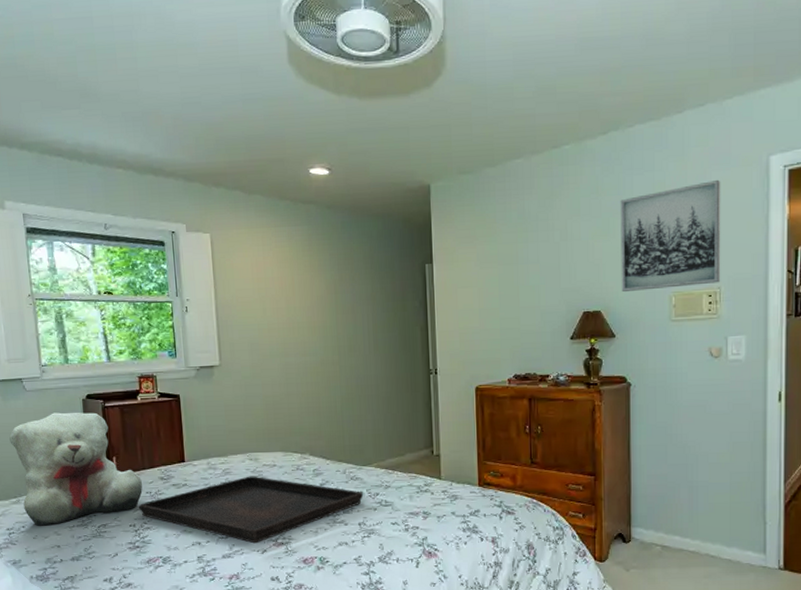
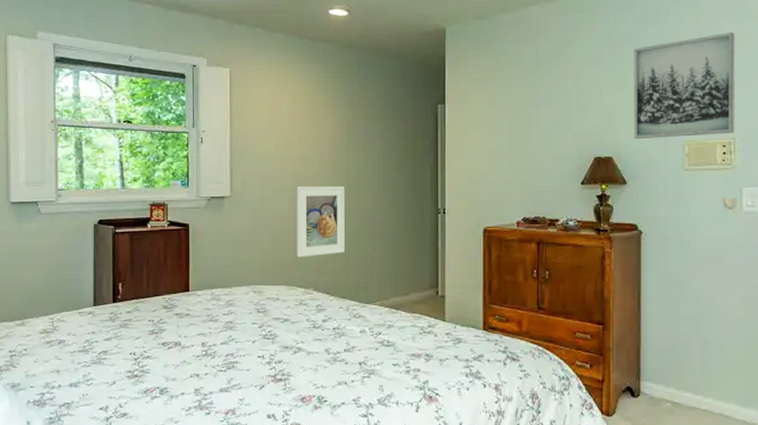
teddy bear: present [9,412,143,526] -> none [20,236,145,350]
serving tray: present [138,476,363,544] -> none [140,309,365,379]
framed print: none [287,351,339,423] -> present [297,186,345,257]

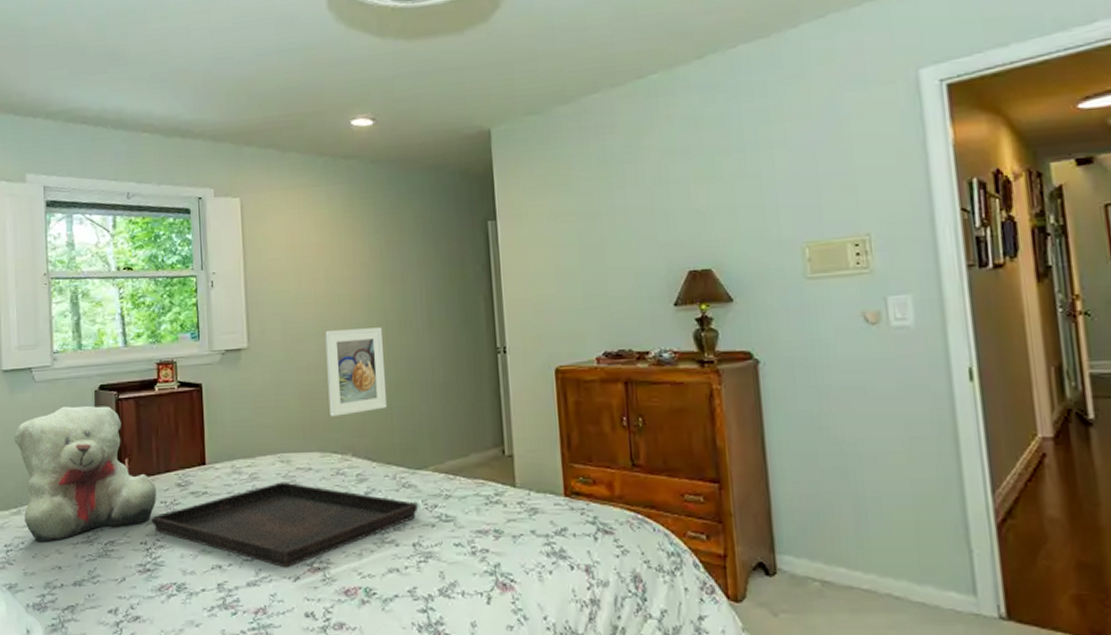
teddy bear: none [20,236,145,350] -> present [14,406,157,542]
serving tray: none [140,309,365,379] -> present [151,482,418,568]
wall art: present [634,31,736,140] -> none [726,101,870,245]

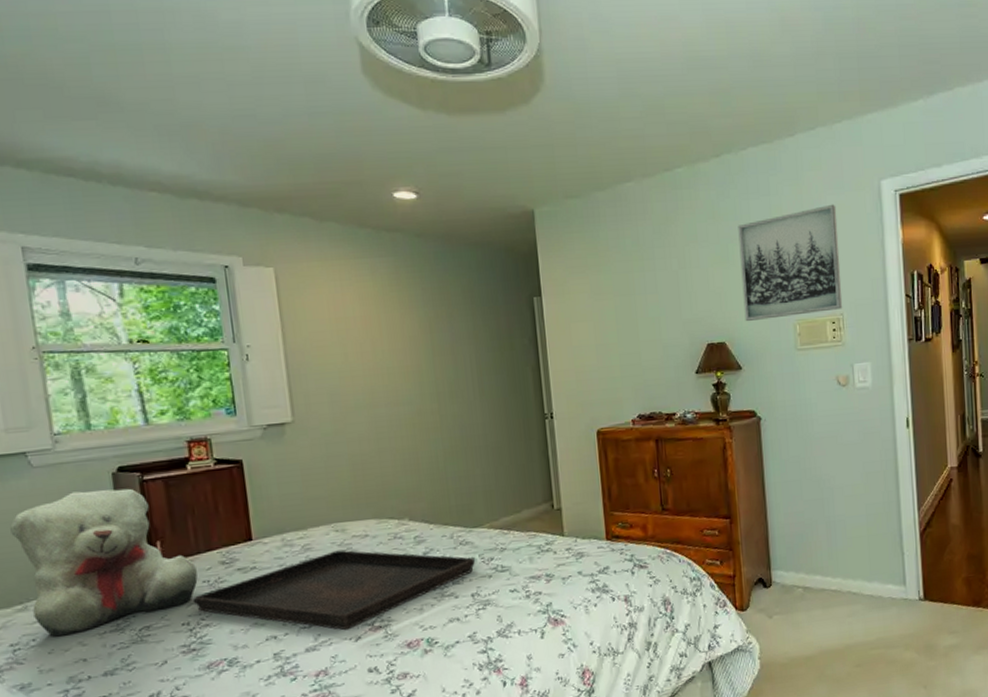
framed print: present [325,327,387,417] -> none [375,398,442,485]
wall art: none [726,101,870,245] -> present [738,204,843,322]

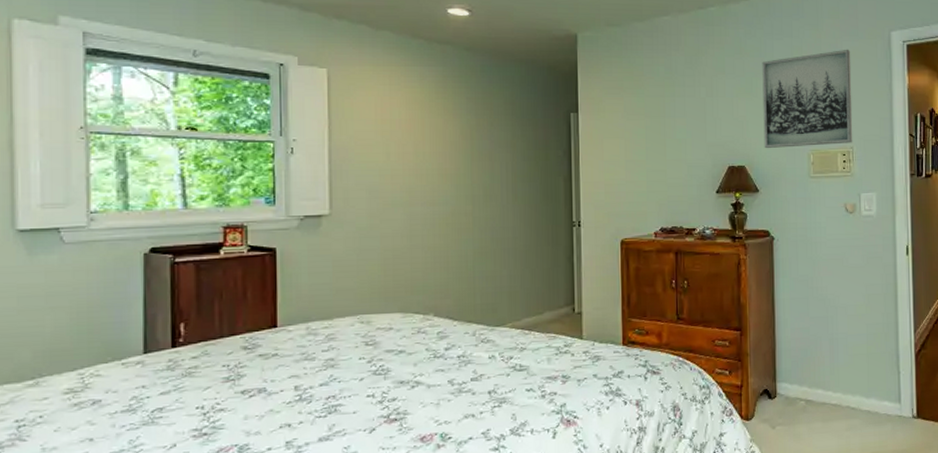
teddy bear: present [10,488,198,637] -> none [33,269,218,415]
serving tray: present [192,550,475,631] -> none [210,341,494,422]

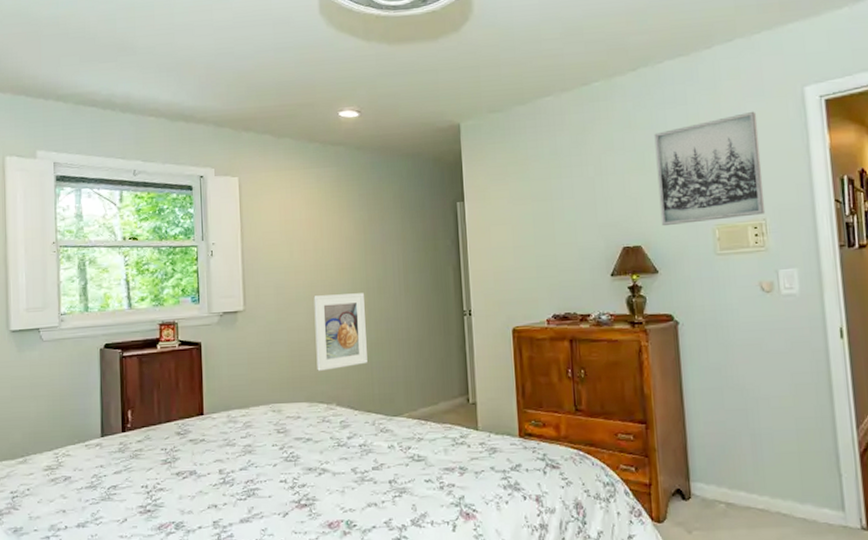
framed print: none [412,200,470,280] -> present [313,293,368,371]

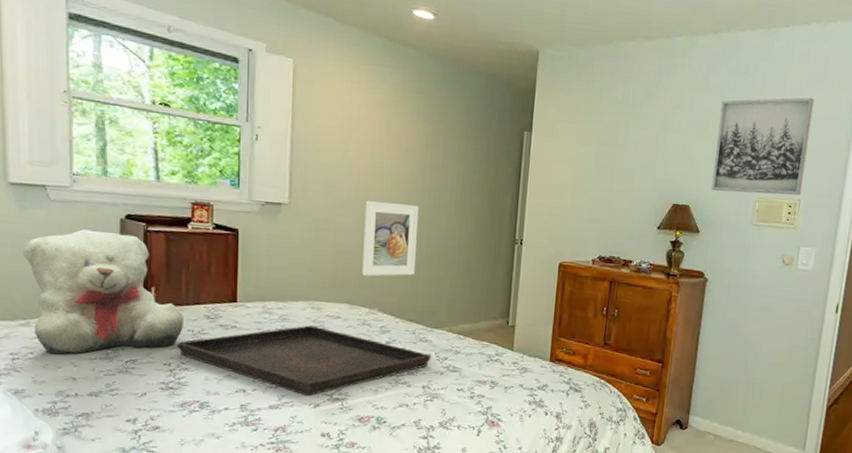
teddy bear: none [21,362,157,488] -> present [23,229,183,355]
serving tray: none [152,429,394,506] -> present [176,325,430,397]

